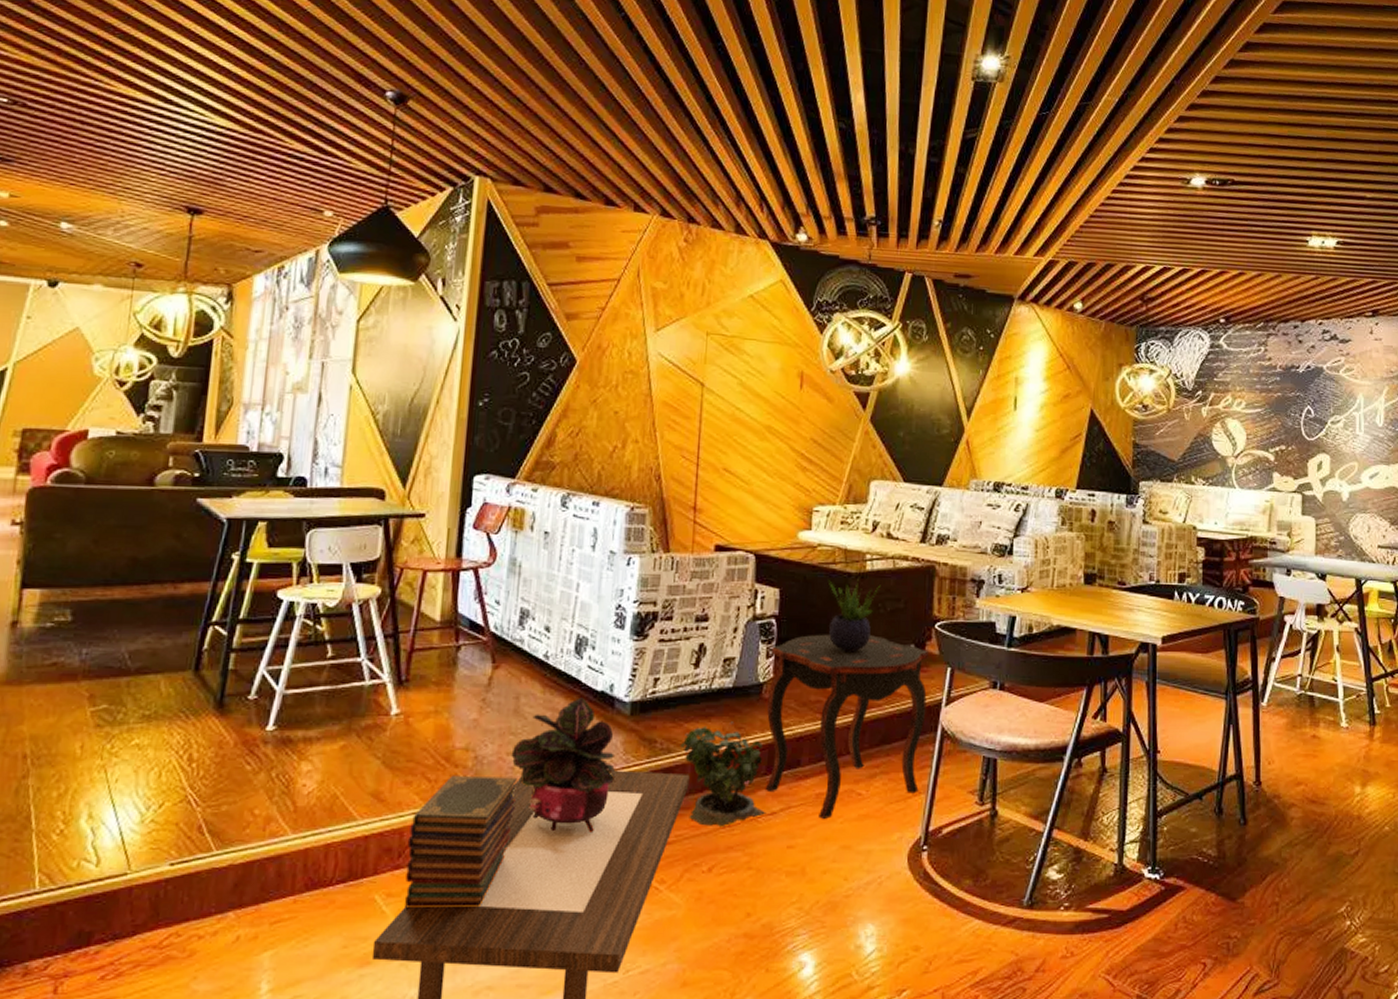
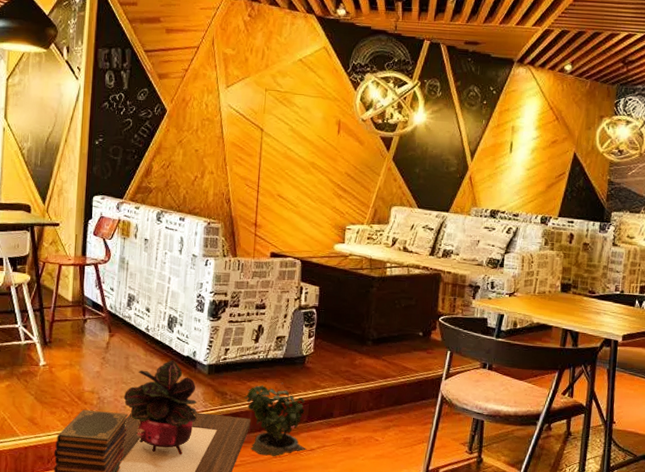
side table: present [765,634,928,820] -> none [306,322,433,457]
potted plant: present [827,580,881,651] -> none [356,282,398,336]

